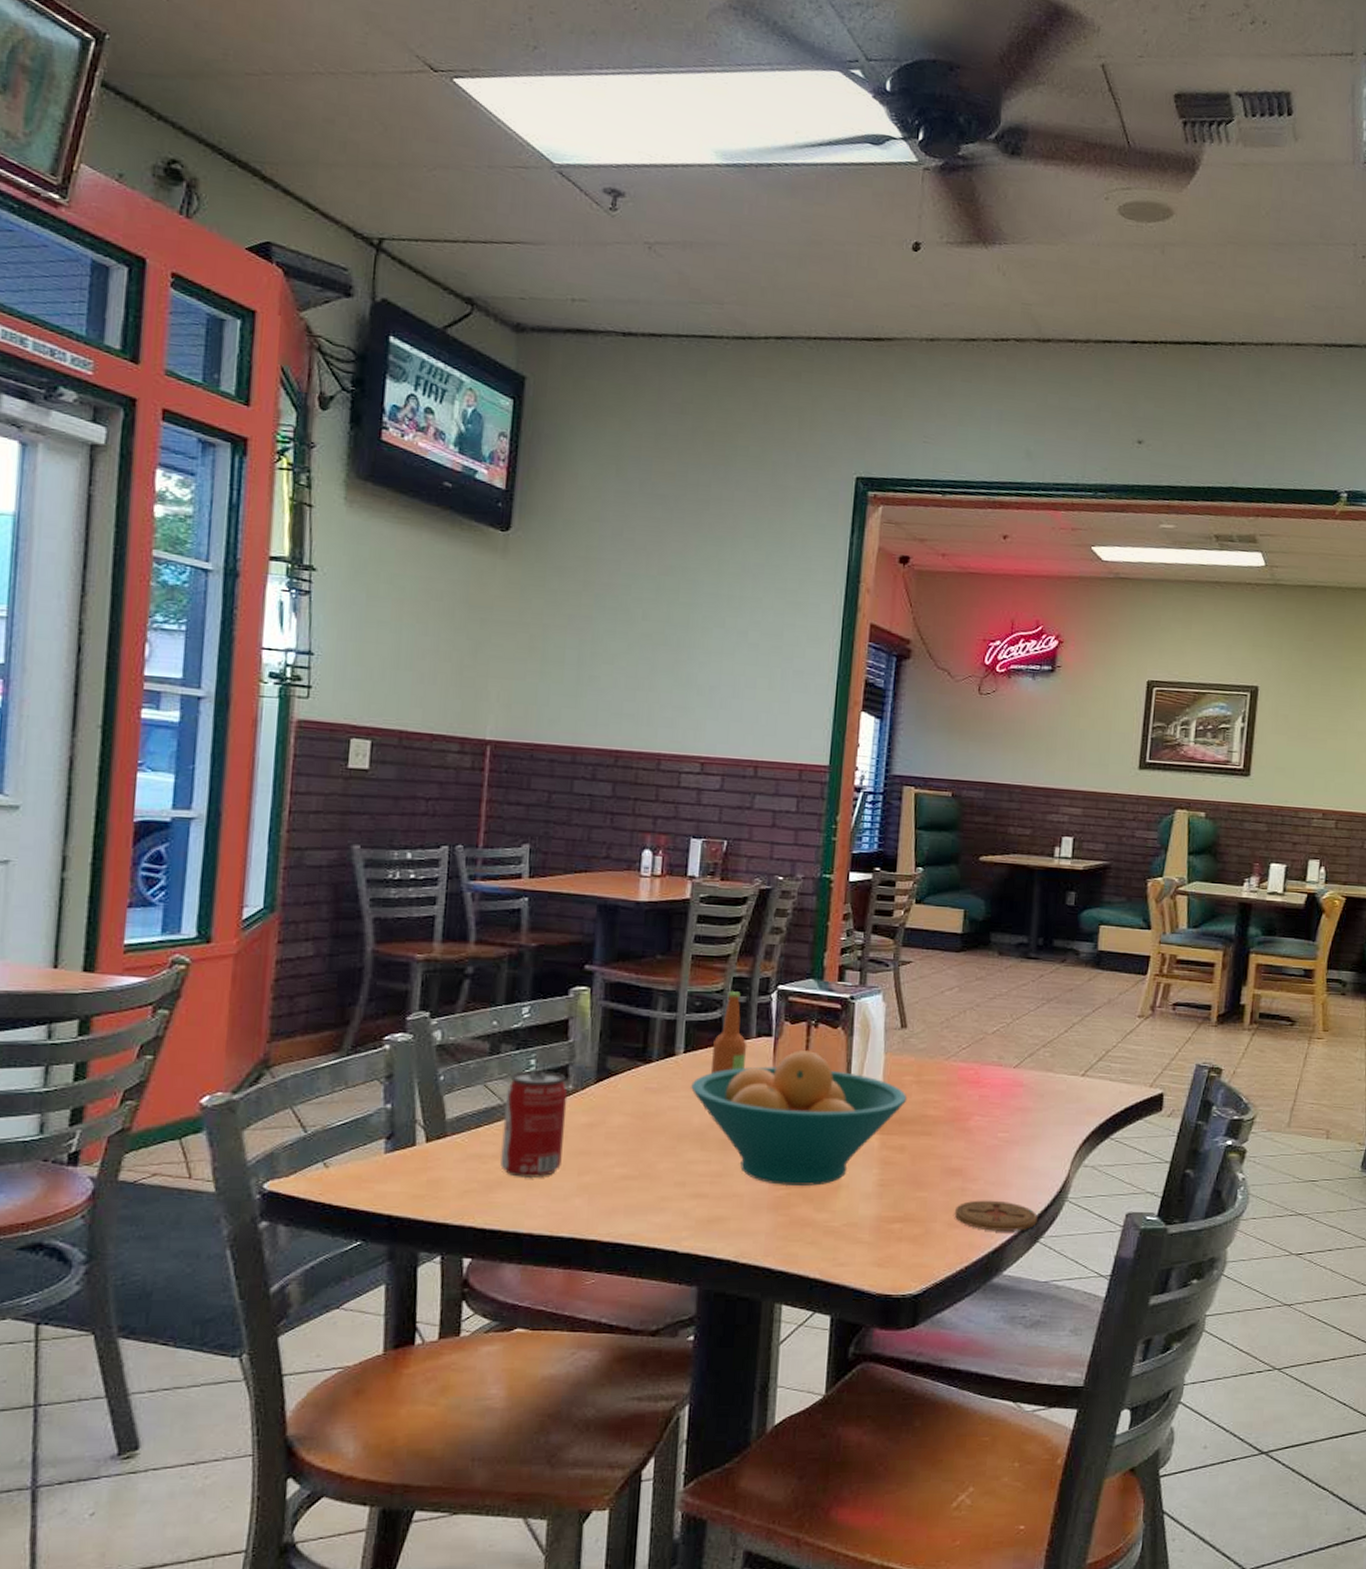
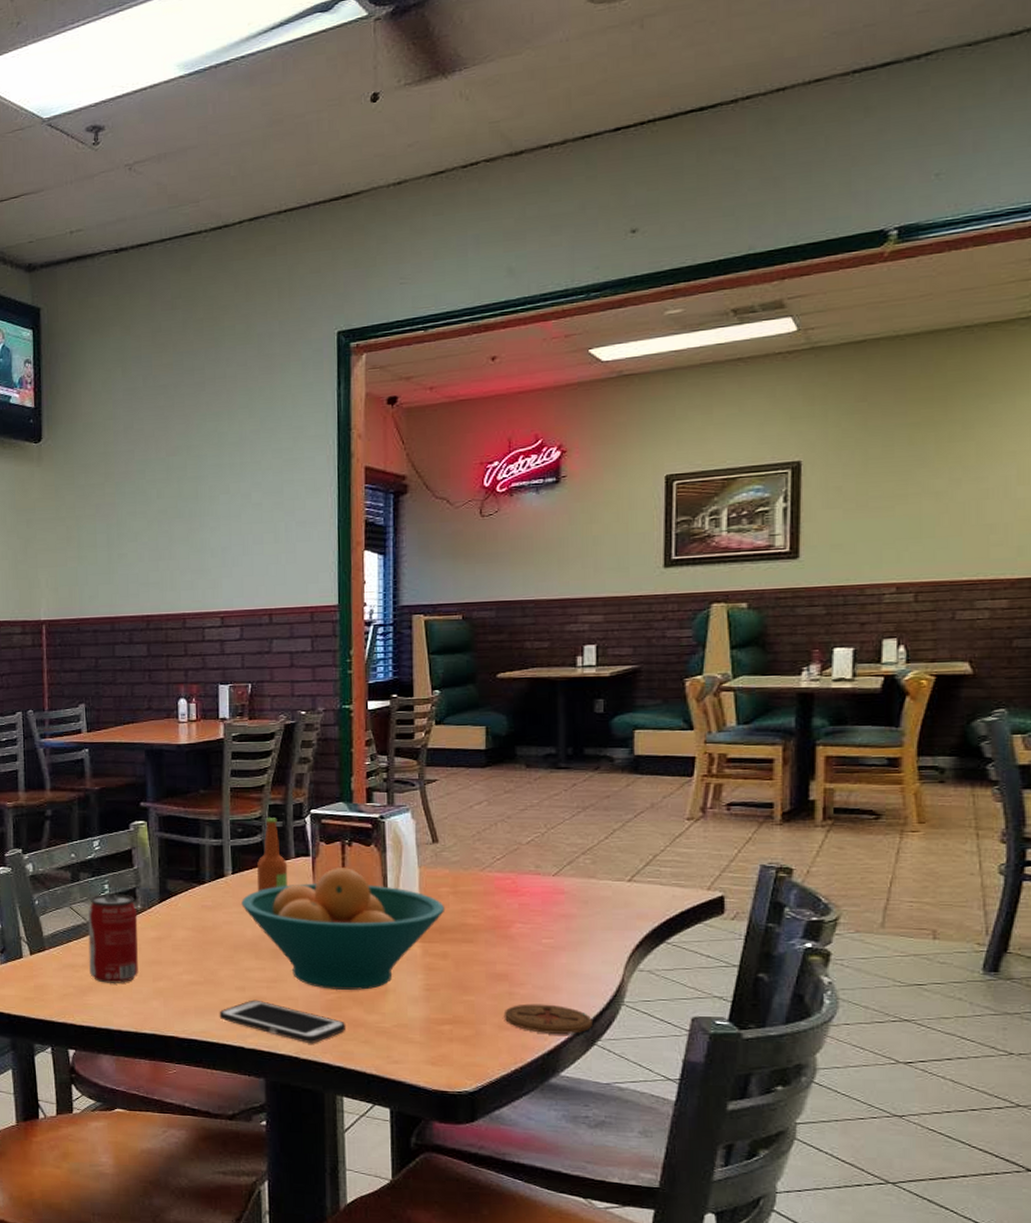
cell phone: none [652,1196,793,1245] -> present [219,999,346,1043]

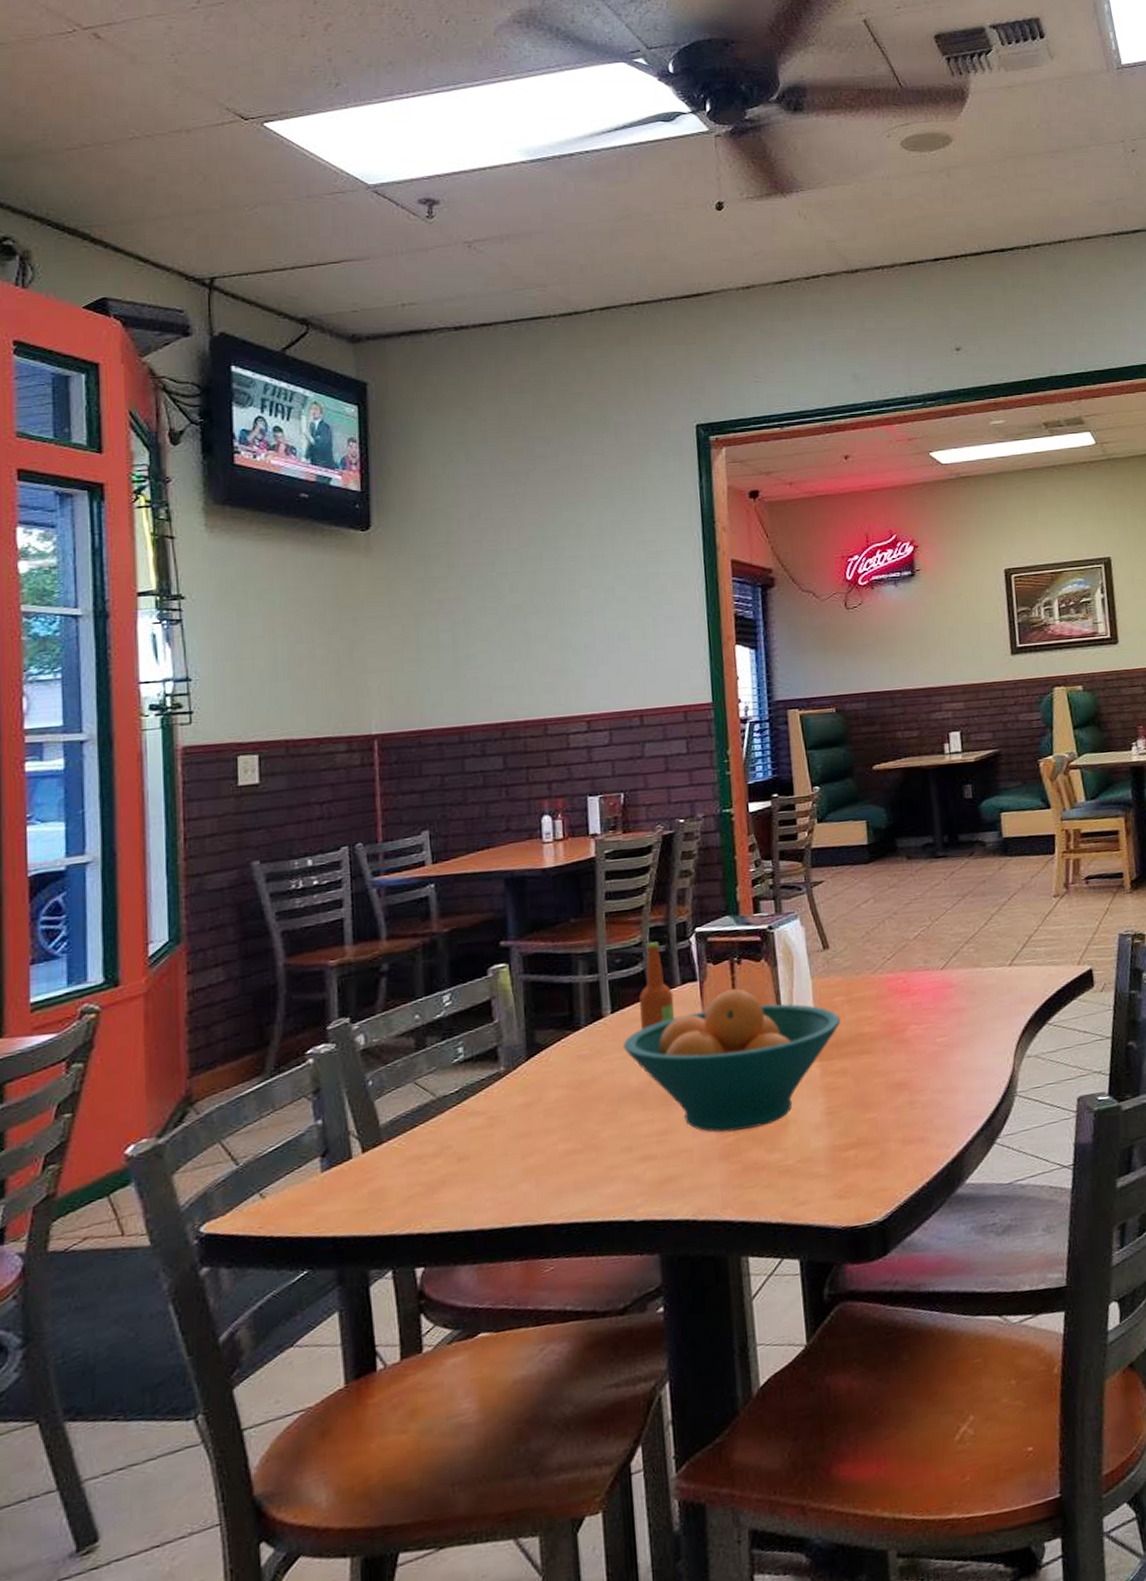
beverage can: present [87,894,138,983] -> none [437,1056,503,1173]
cell phone: present [219,999,346,1043] -> none [603,1159,748,1201]
coaster: present [503,1003,592,1034] -> none [906,1107,991,1141]

